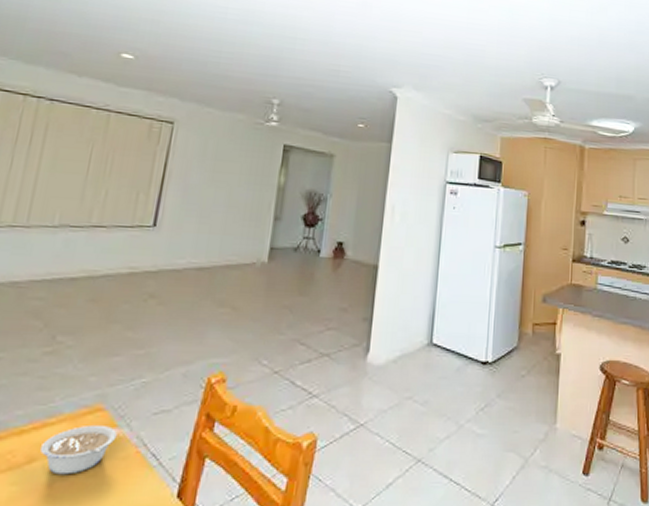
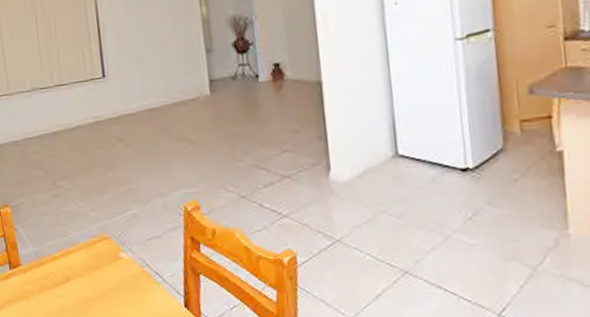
legume: present [39,424,118,475] -> none [71,250,124,290]

